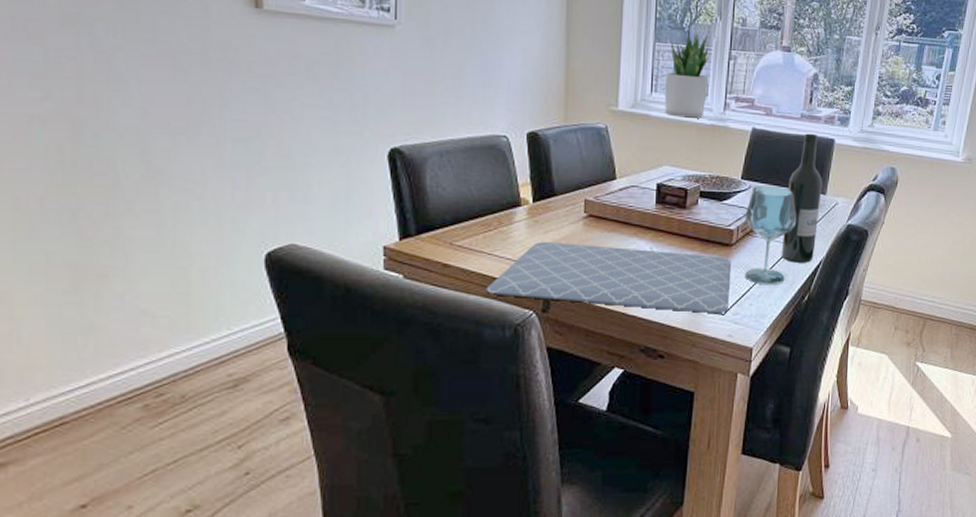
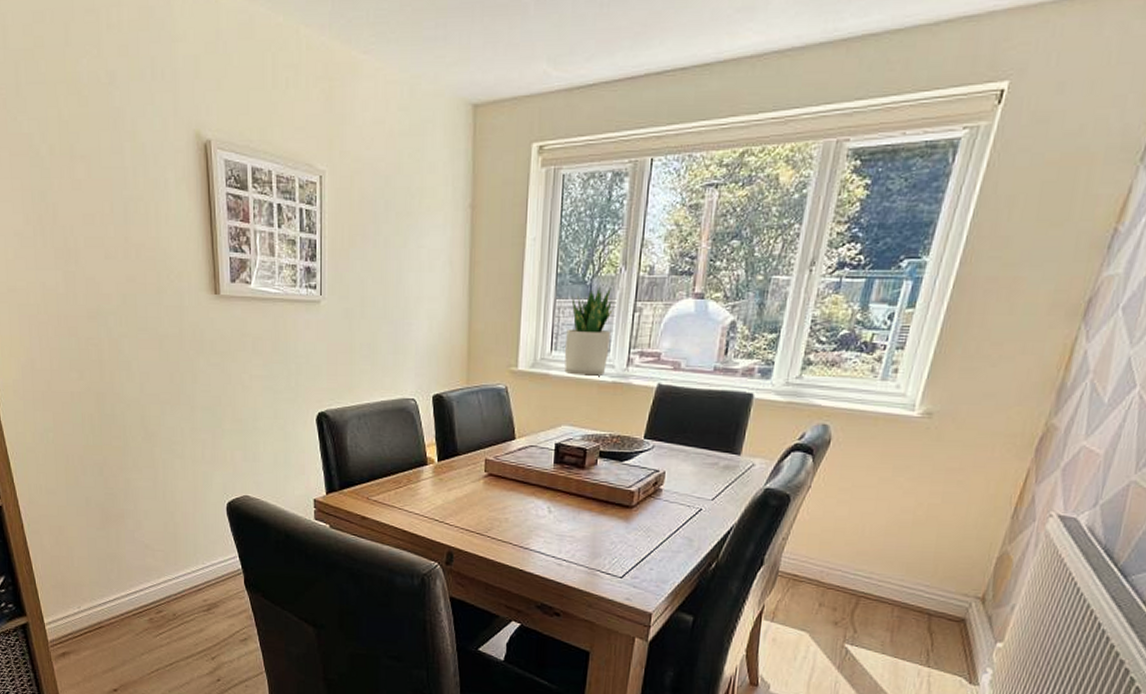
placemat: present [486,241,730,314] -> none [397,498,630,577]
wine glass: present [745,185,797,286] -> none [645,445,706,551]
wine bottle: present [781,133,823,263] -> none [686,388,737,528]

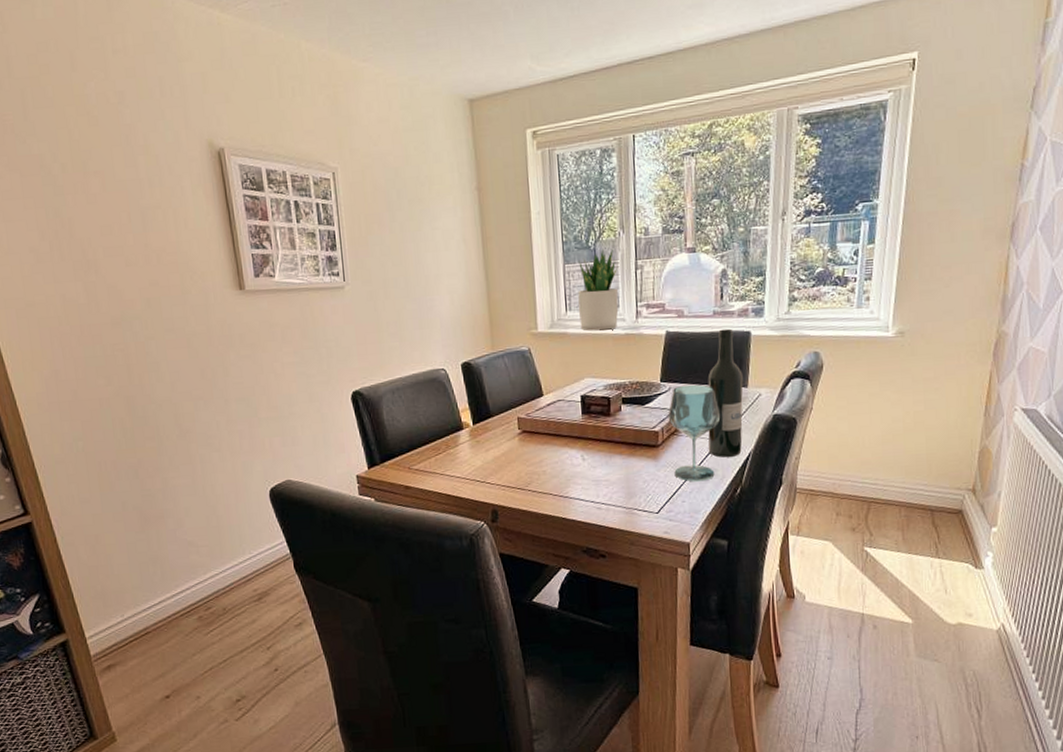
wine glass: none [645,445,706,551] -> present [668,384,721,482]
wine bottle: none [686,388,737,528] -> present [707,328,743,458]

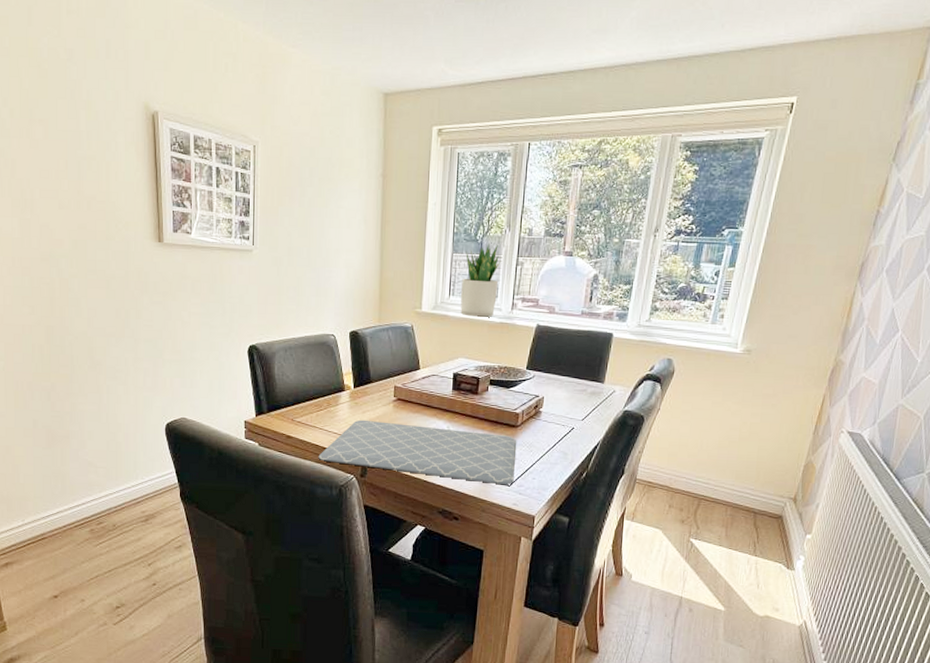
placemat: none [442,457,662,513] -> present [318,419,516,485]
wine glass: present [668,384,721,482] -> none [529,374,577,463]
wine bottle: present [707,328,743,458] -> none [561,328,601,444]

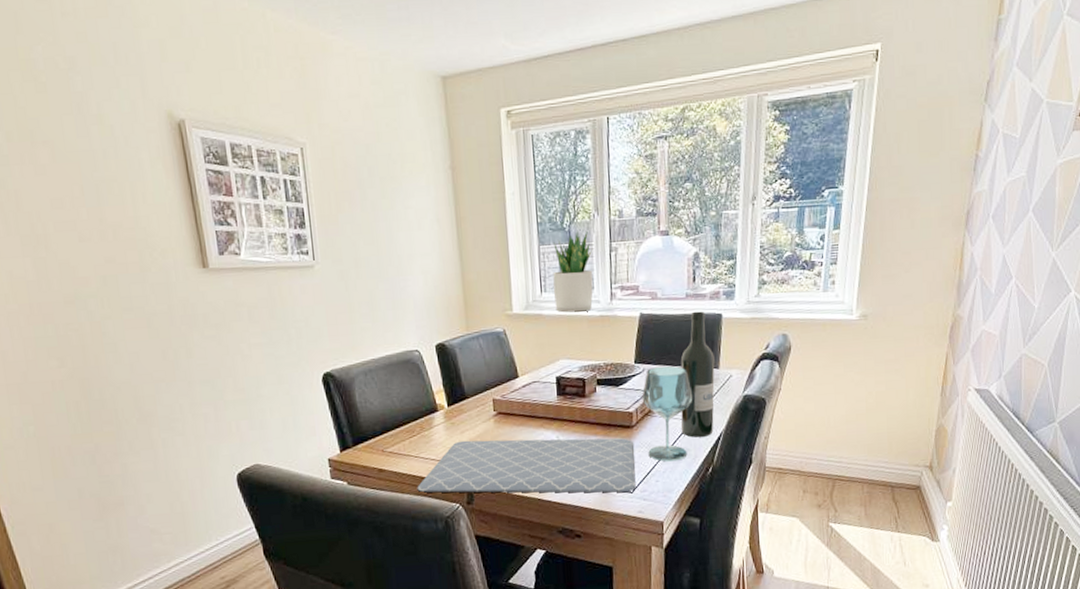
wine glass: none [529,374,577,463] -> present [642,366,693,462]
wine bottle: none [561,328,601,444] -> present [680,311,715,438]

